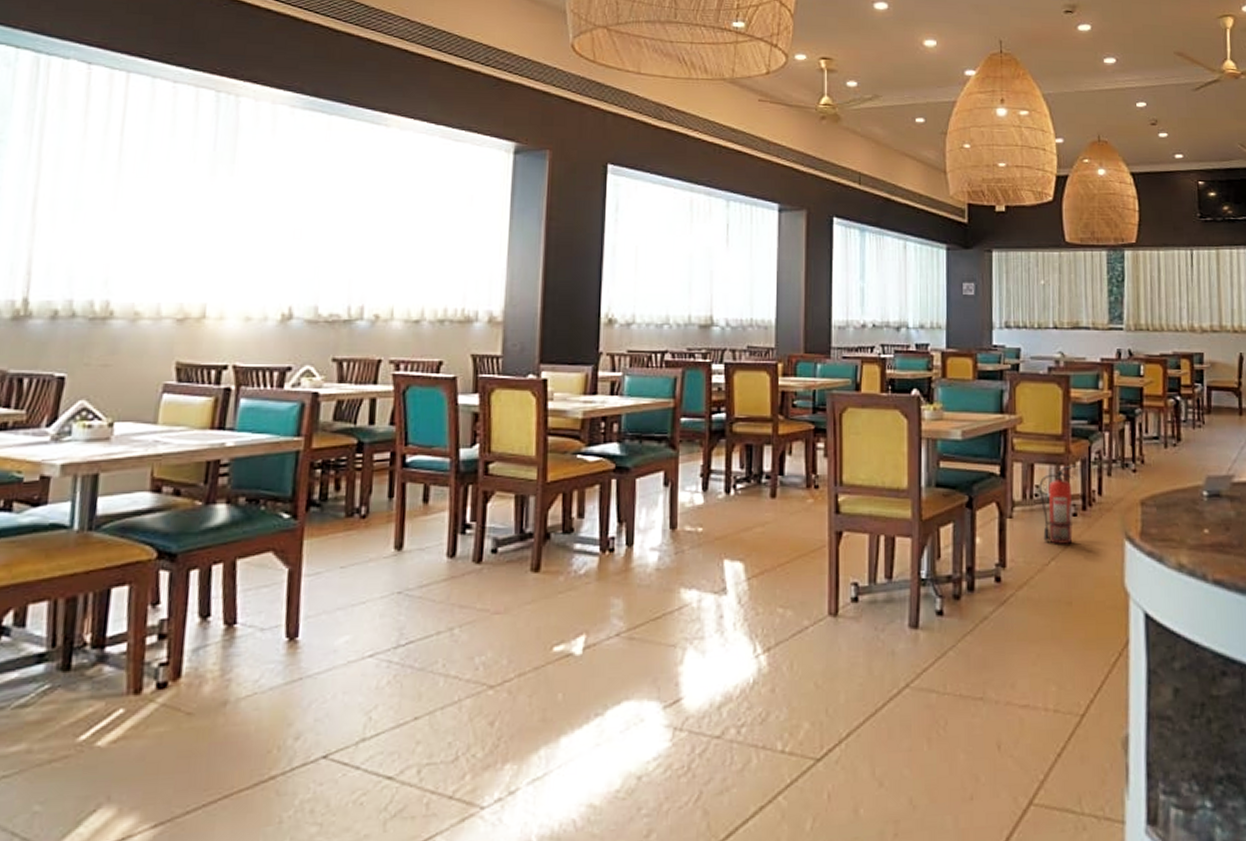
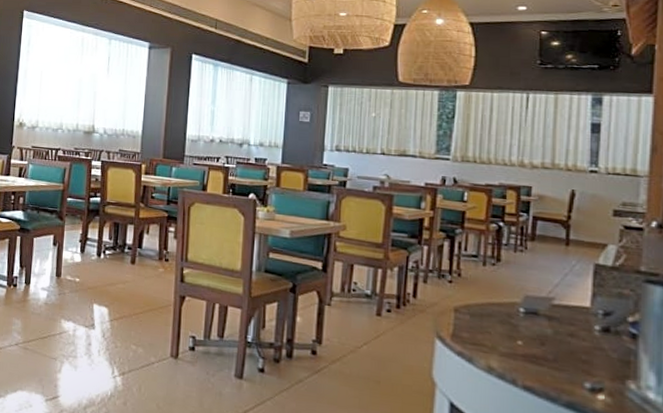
fire extinguisher: present [1039,464,1076,546] -> none [357,269,393,334]

